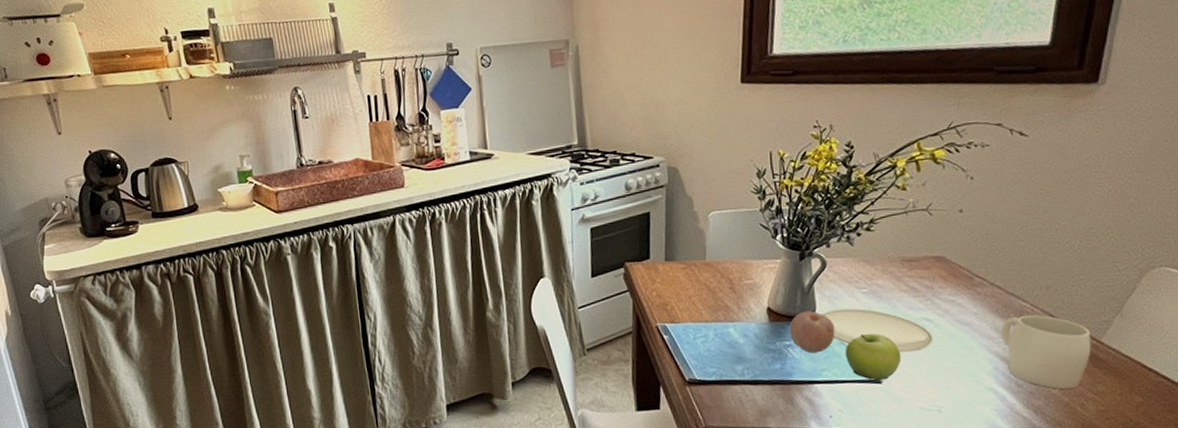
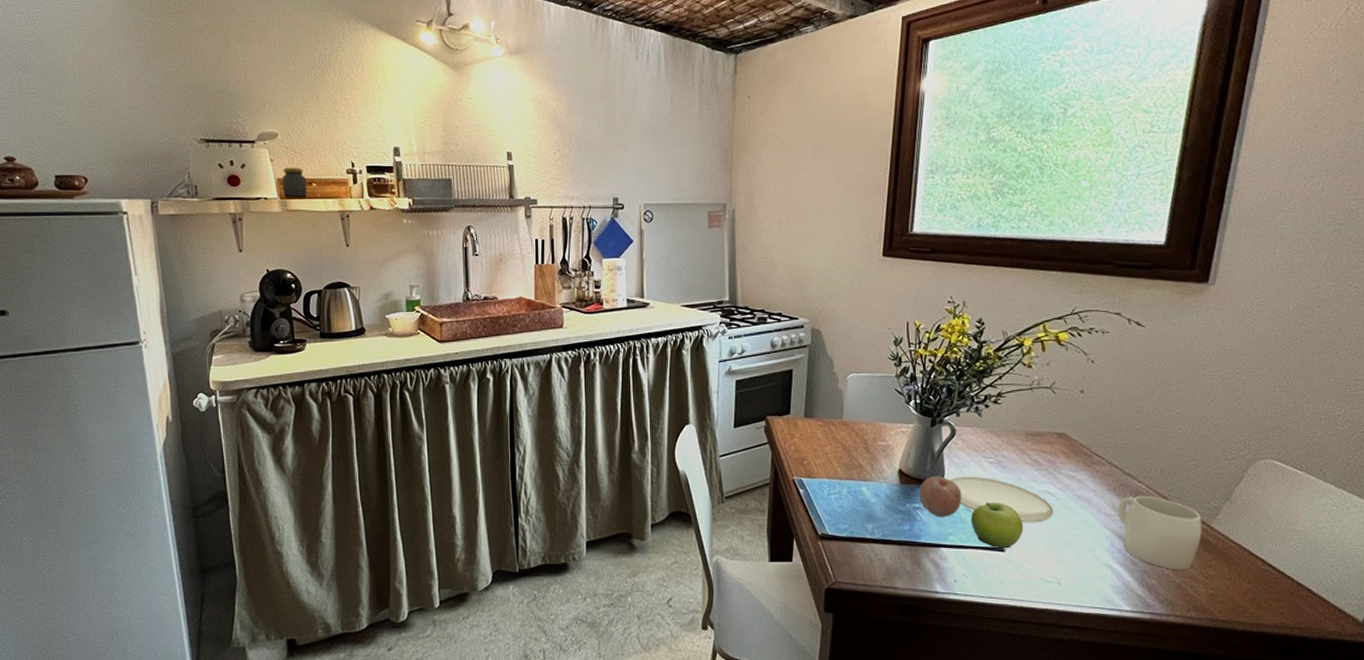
jar: none [93,39,122,74] -> present [282,167,307,199]

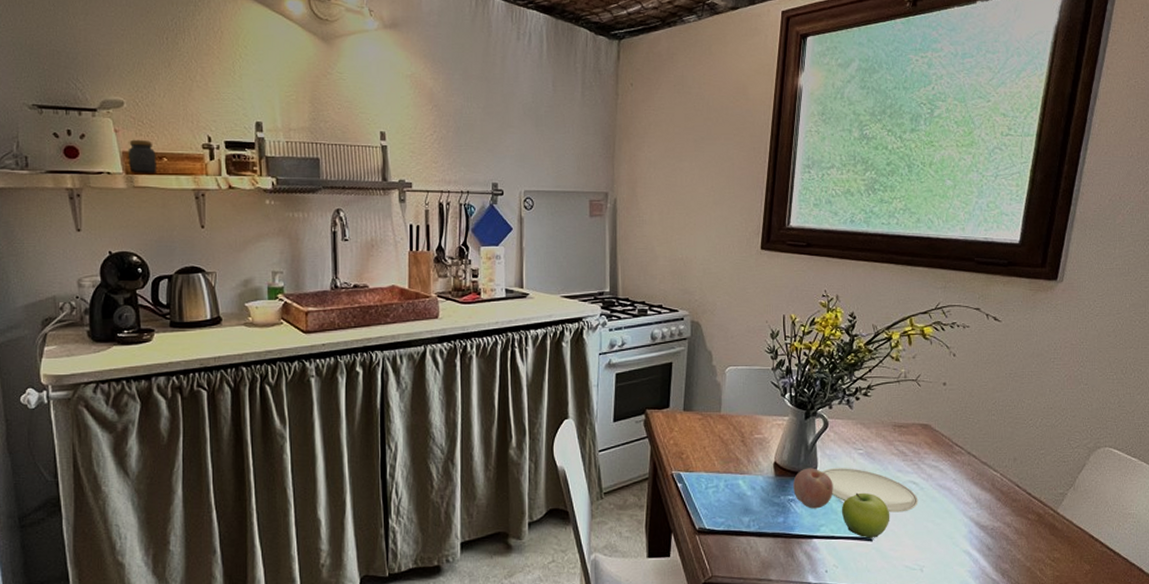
mug: present [1118,495,1202,570] -> none [975,483,1049,554]

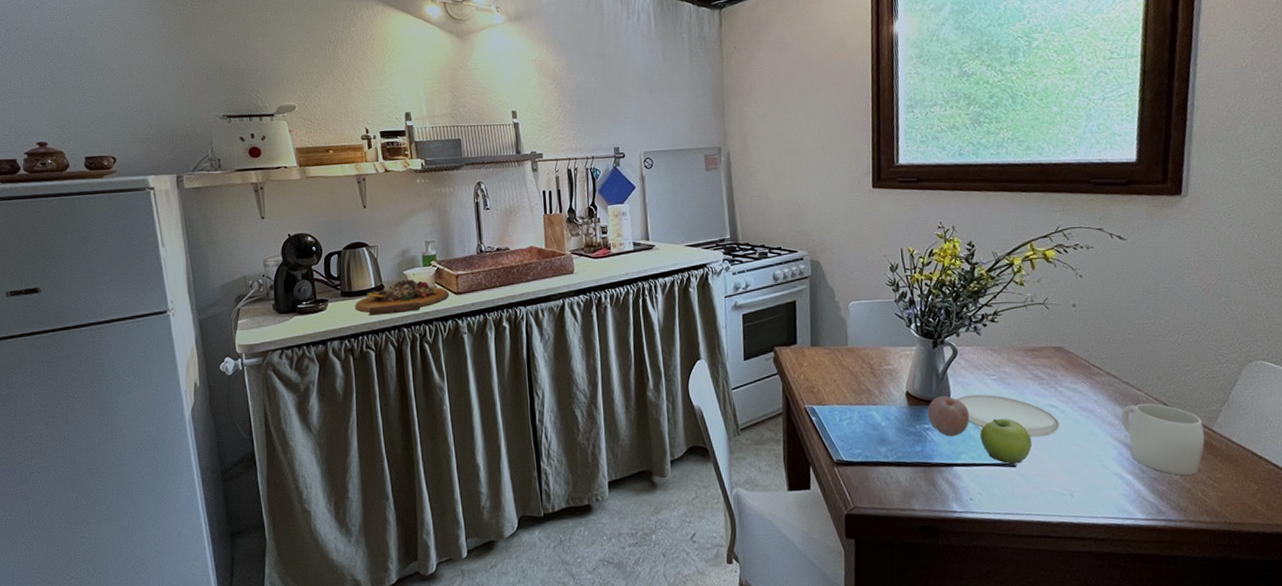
jar: present [128,139,156,175] -> none [300,136,324,166]
cutting board: none [186,312,297,351] -> present [355,279,450,316]
mug: none [975,483,1049,554] -> present [1121,403,1205,475]

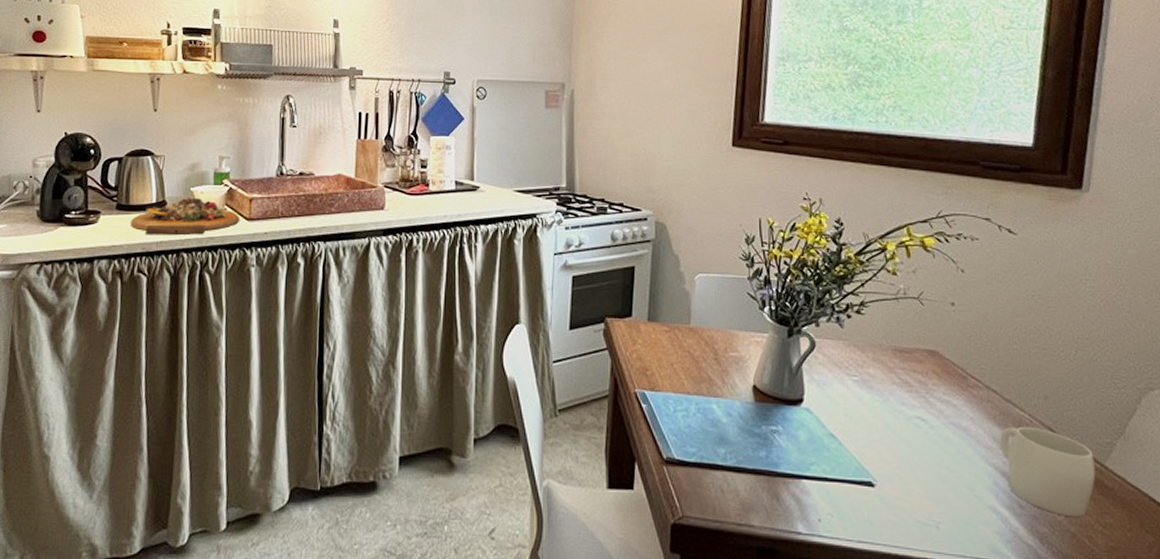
fruit: present [927,395,970,437] -> none [776,394,825,444]
plate: present [956,394,1061,438] -> none [810,396,929,454]
fruit: present [979,418,1033,464] -> none [834,427,895,484]

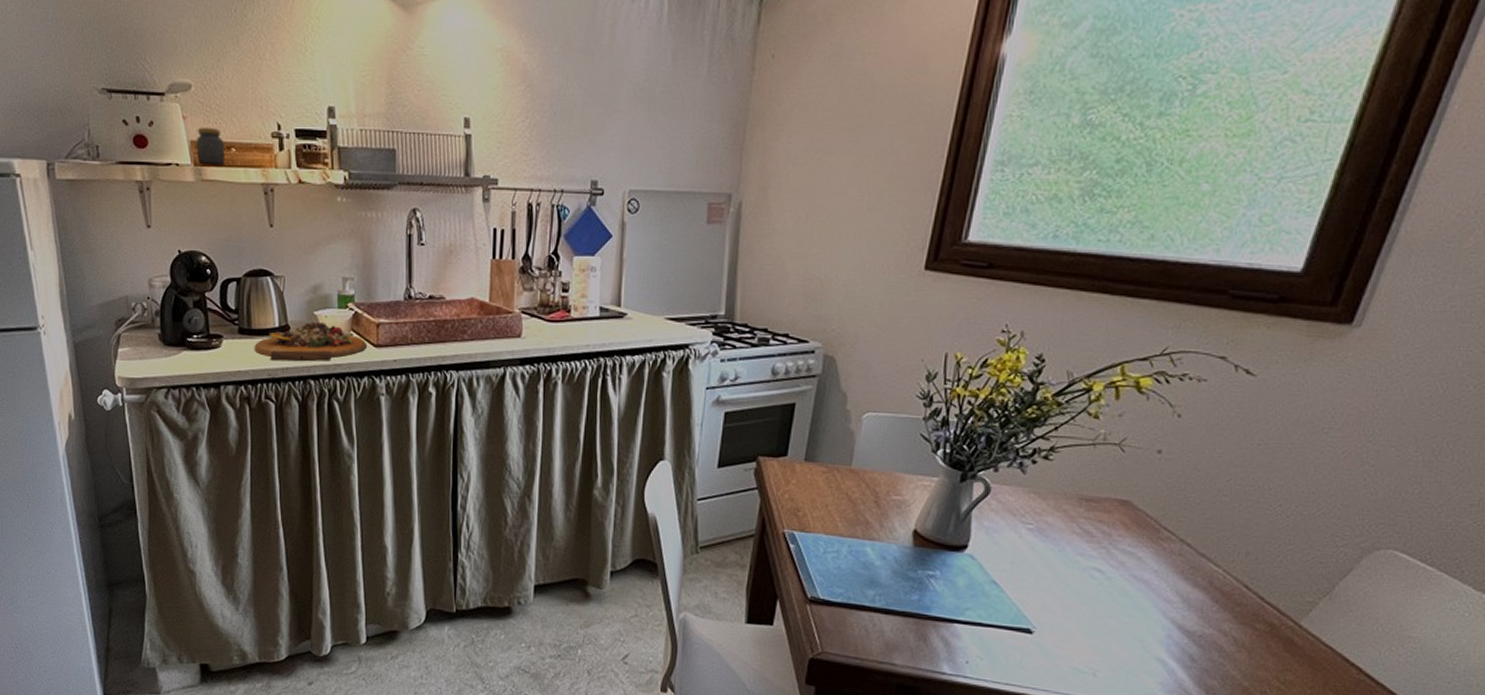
jar: none [91,25,117,59] -> present [196,127,225,167]
mug: present [999,426,1096,516] -> none [1182,581,1289,672]

